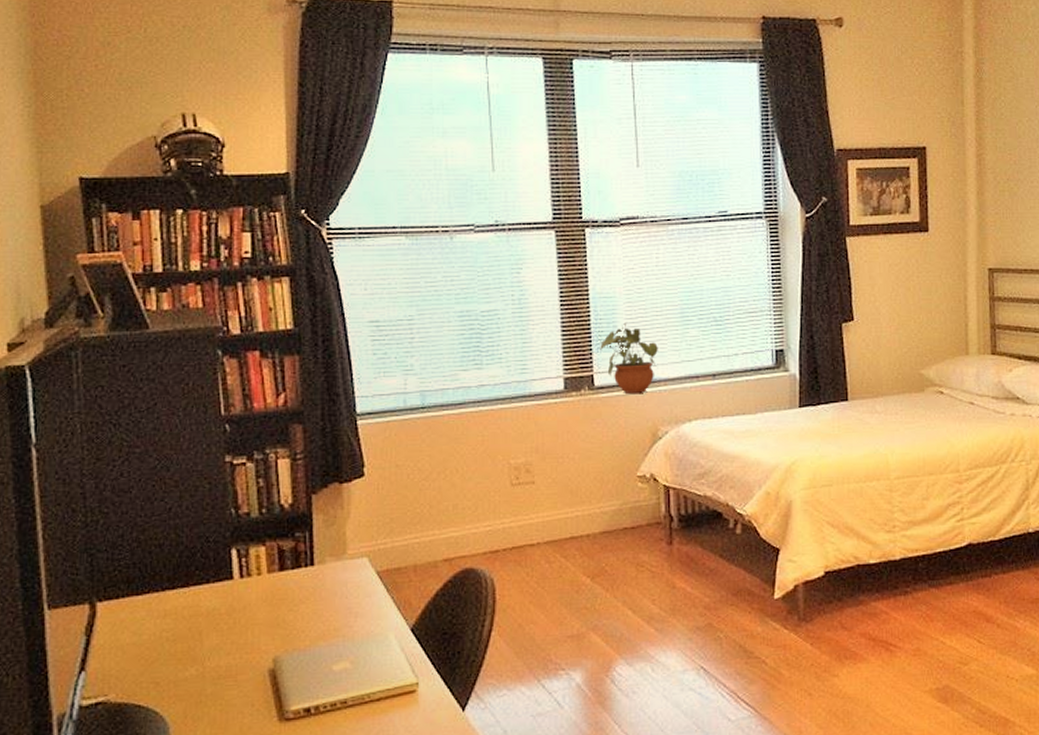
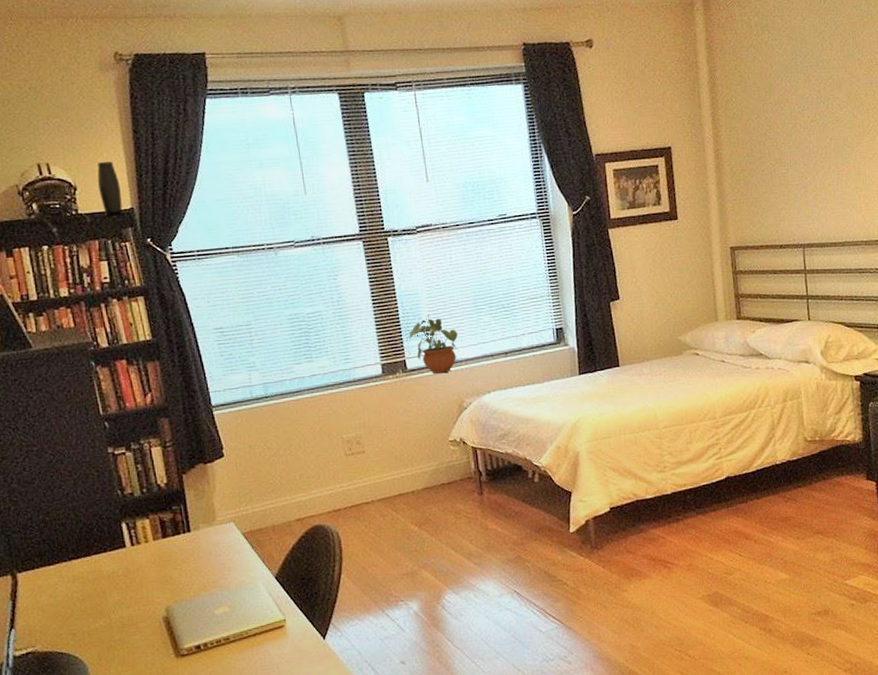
vase: none [251,117,276,181] -> present [97,162,123,217]

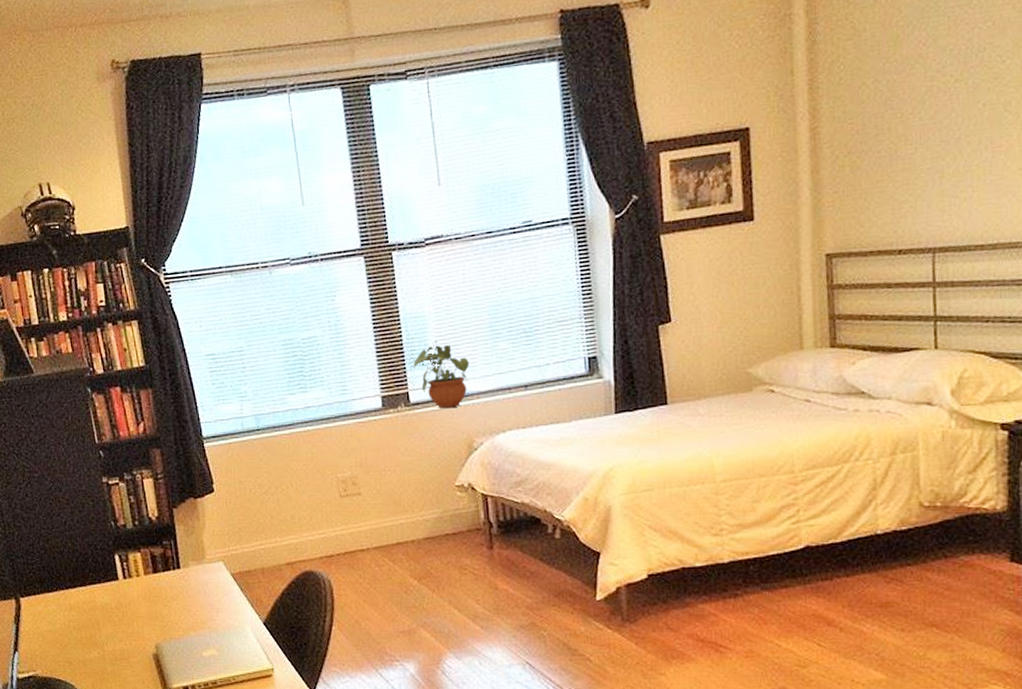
vase: present [97,162,123,217] -> none [94,178,118,237]

